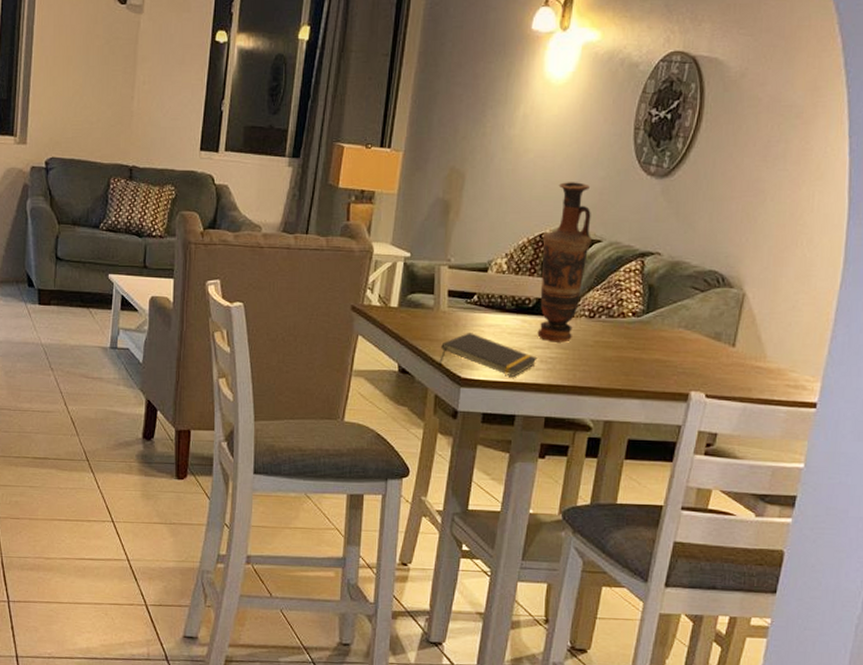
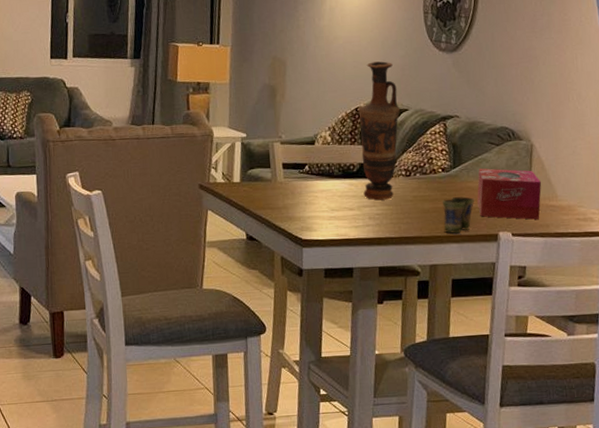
notepad: present [439,333,538,377] -> none [281,199,366,234]
cup: none [626,347,667,388] -> present [442,197,475,234]
tissue box: none [669,316,750,382] -> present [477,168,542,220]

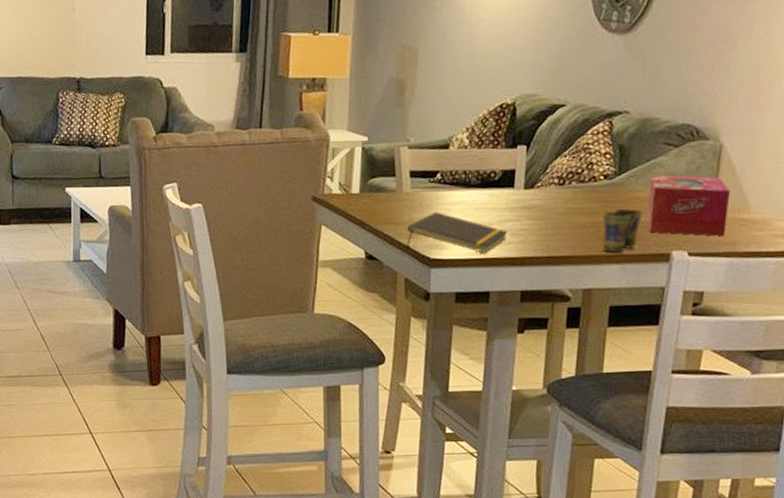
notepad: none [281,199,366,234] -> present [407,212,508,253]
vase: present [358,61,400,201] -> none [503,47,555,214]

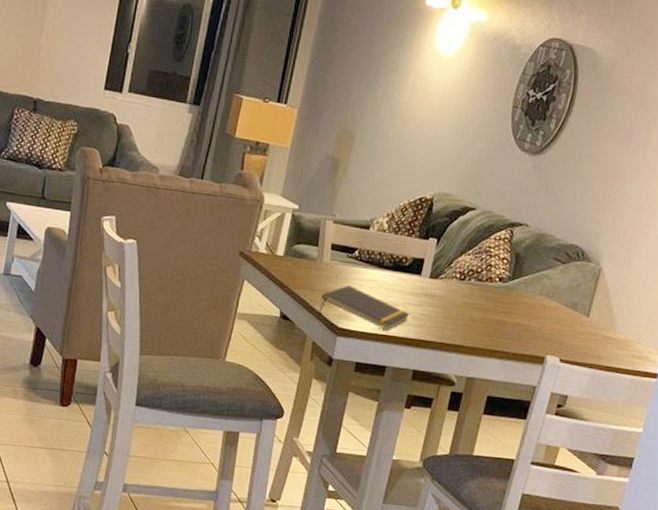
cup: present [602,209,644,253] -> none [489,310,528,349]
tissue box: present [646,174,731,237] -> none [529,284,603,350]

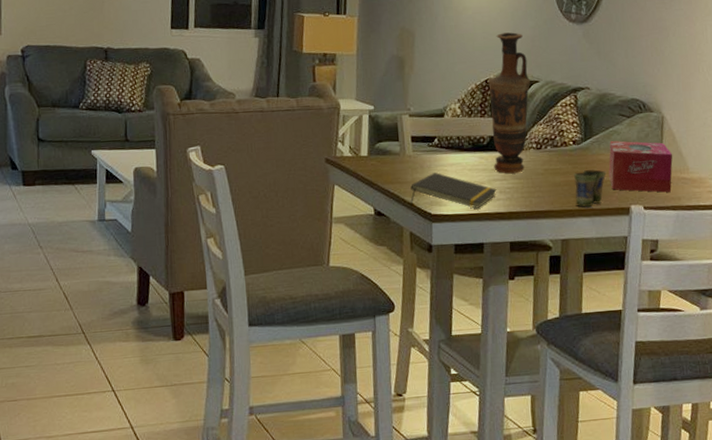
vase: none [411,151,469,301] -> present [488,32,530,174]
cup: none [489,310,528,349] -> present [573,169,607,207]
tissue box: none [529,284,603,350] -> present [608,140,673,193]

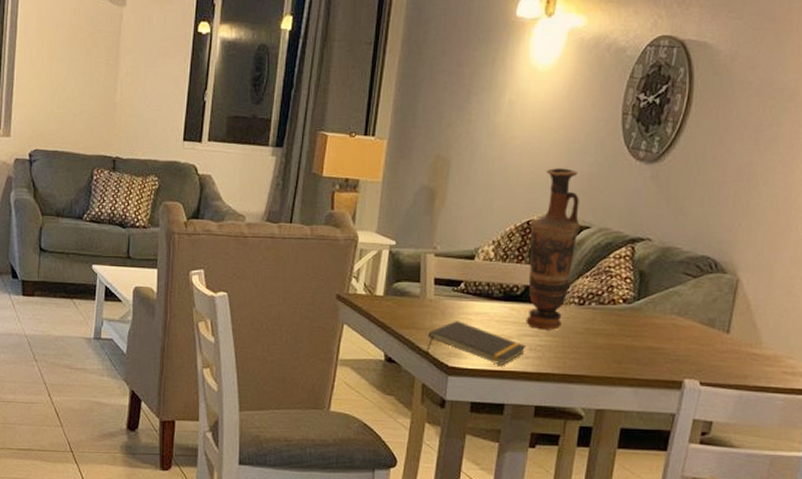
cup: present [573,169,607,207] -> none [617,334,659,376]
tissue box: present [608,140,673,193] -> none [662,302,745,369]

